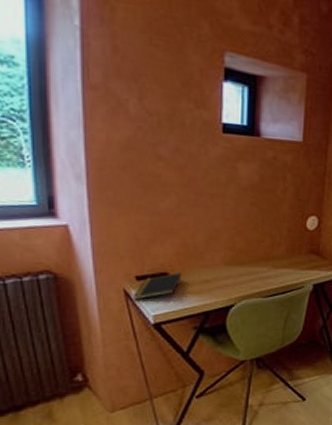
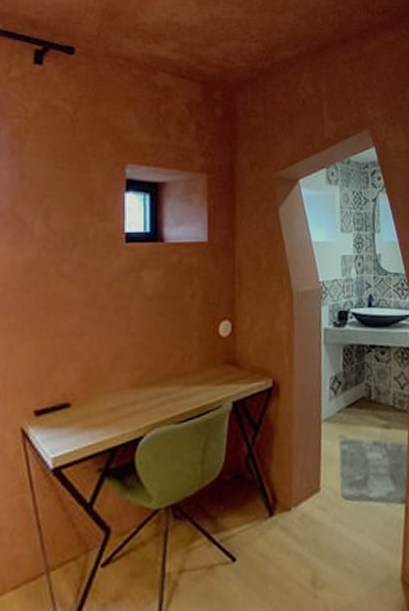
notepad: present [133,273,183,300] -> none [31,402,85,440]

